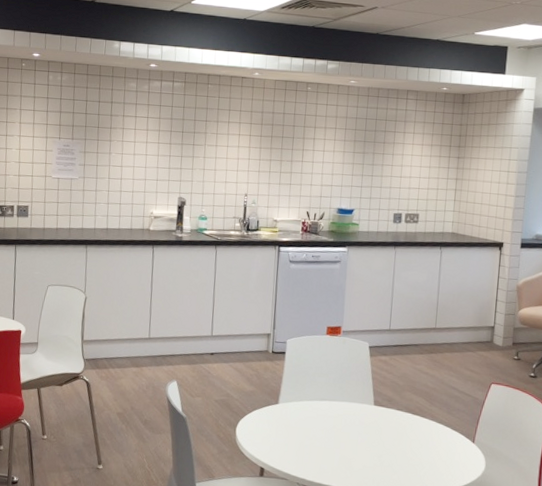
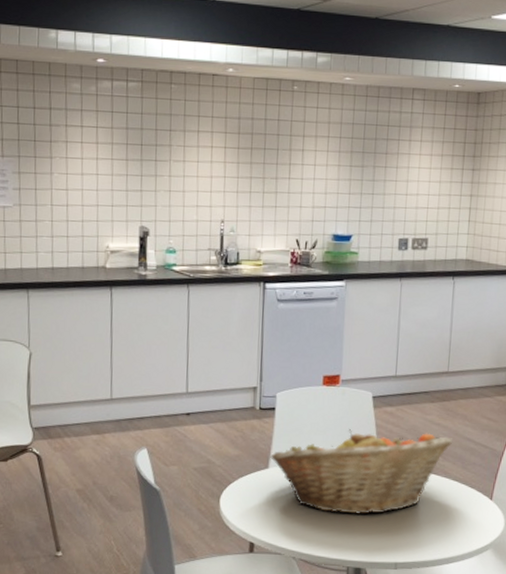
fruit basket: none [280,374,440,450] -> present [270,429,453,515]

